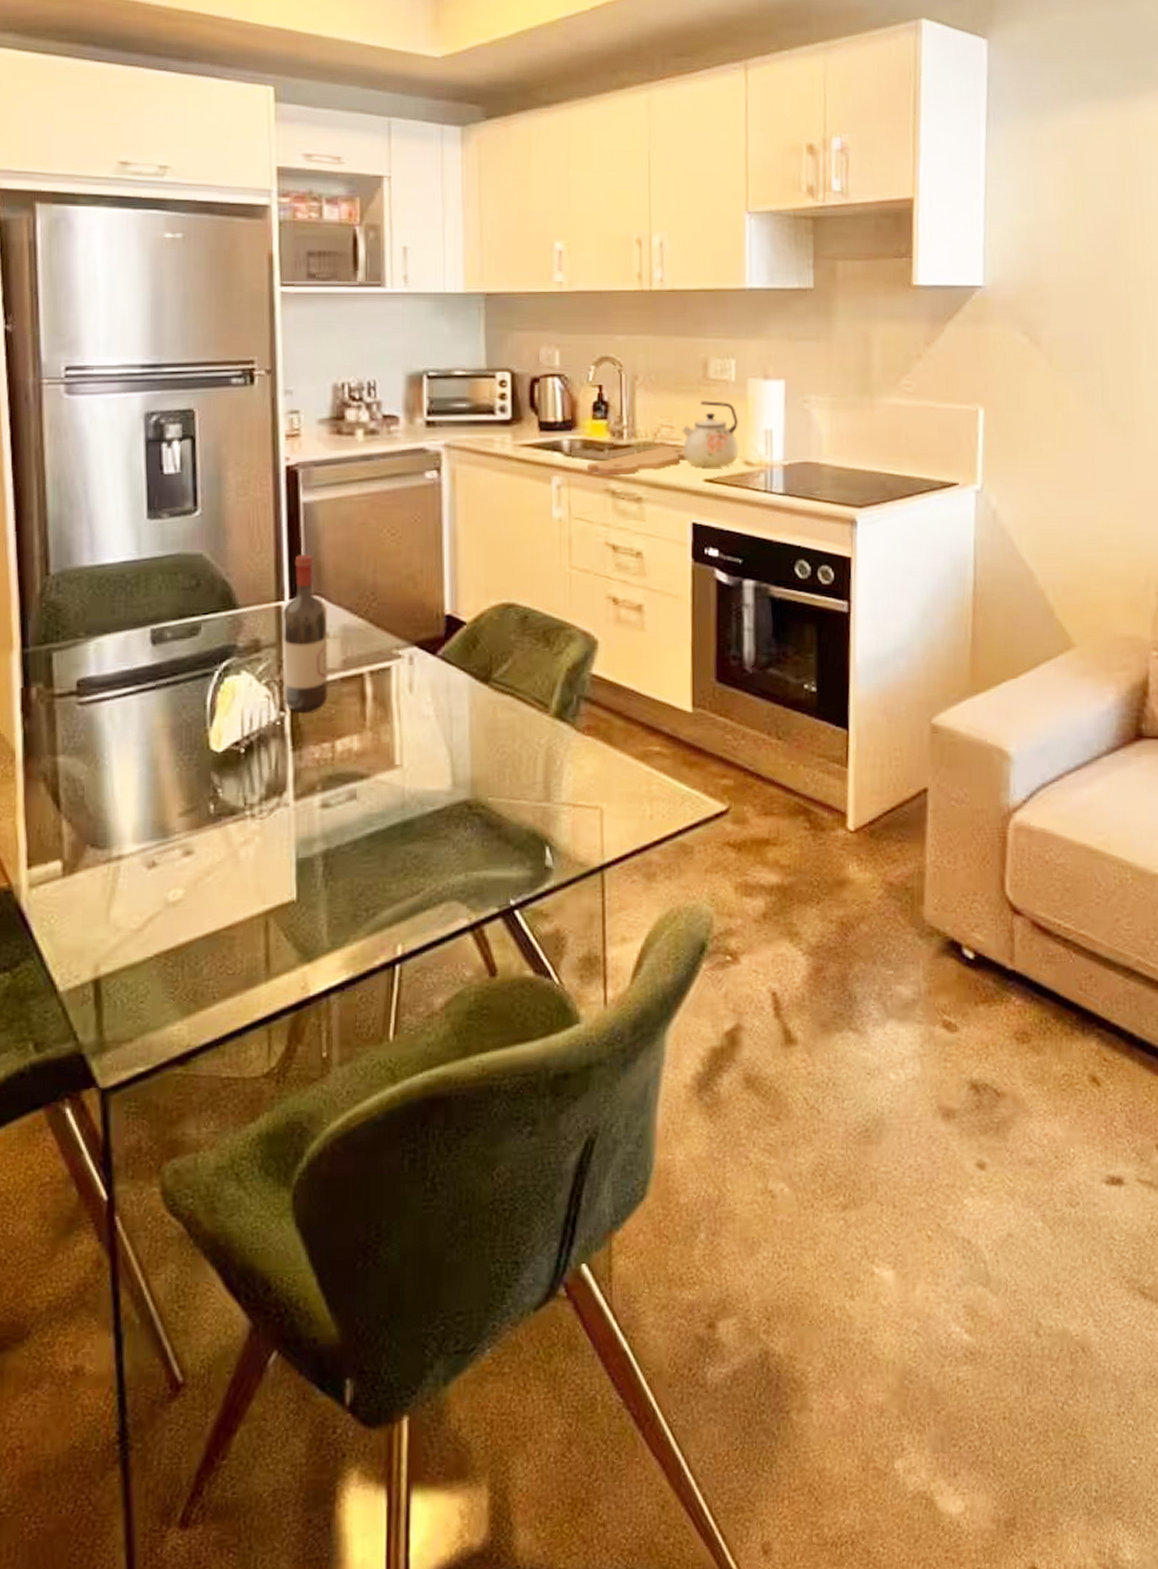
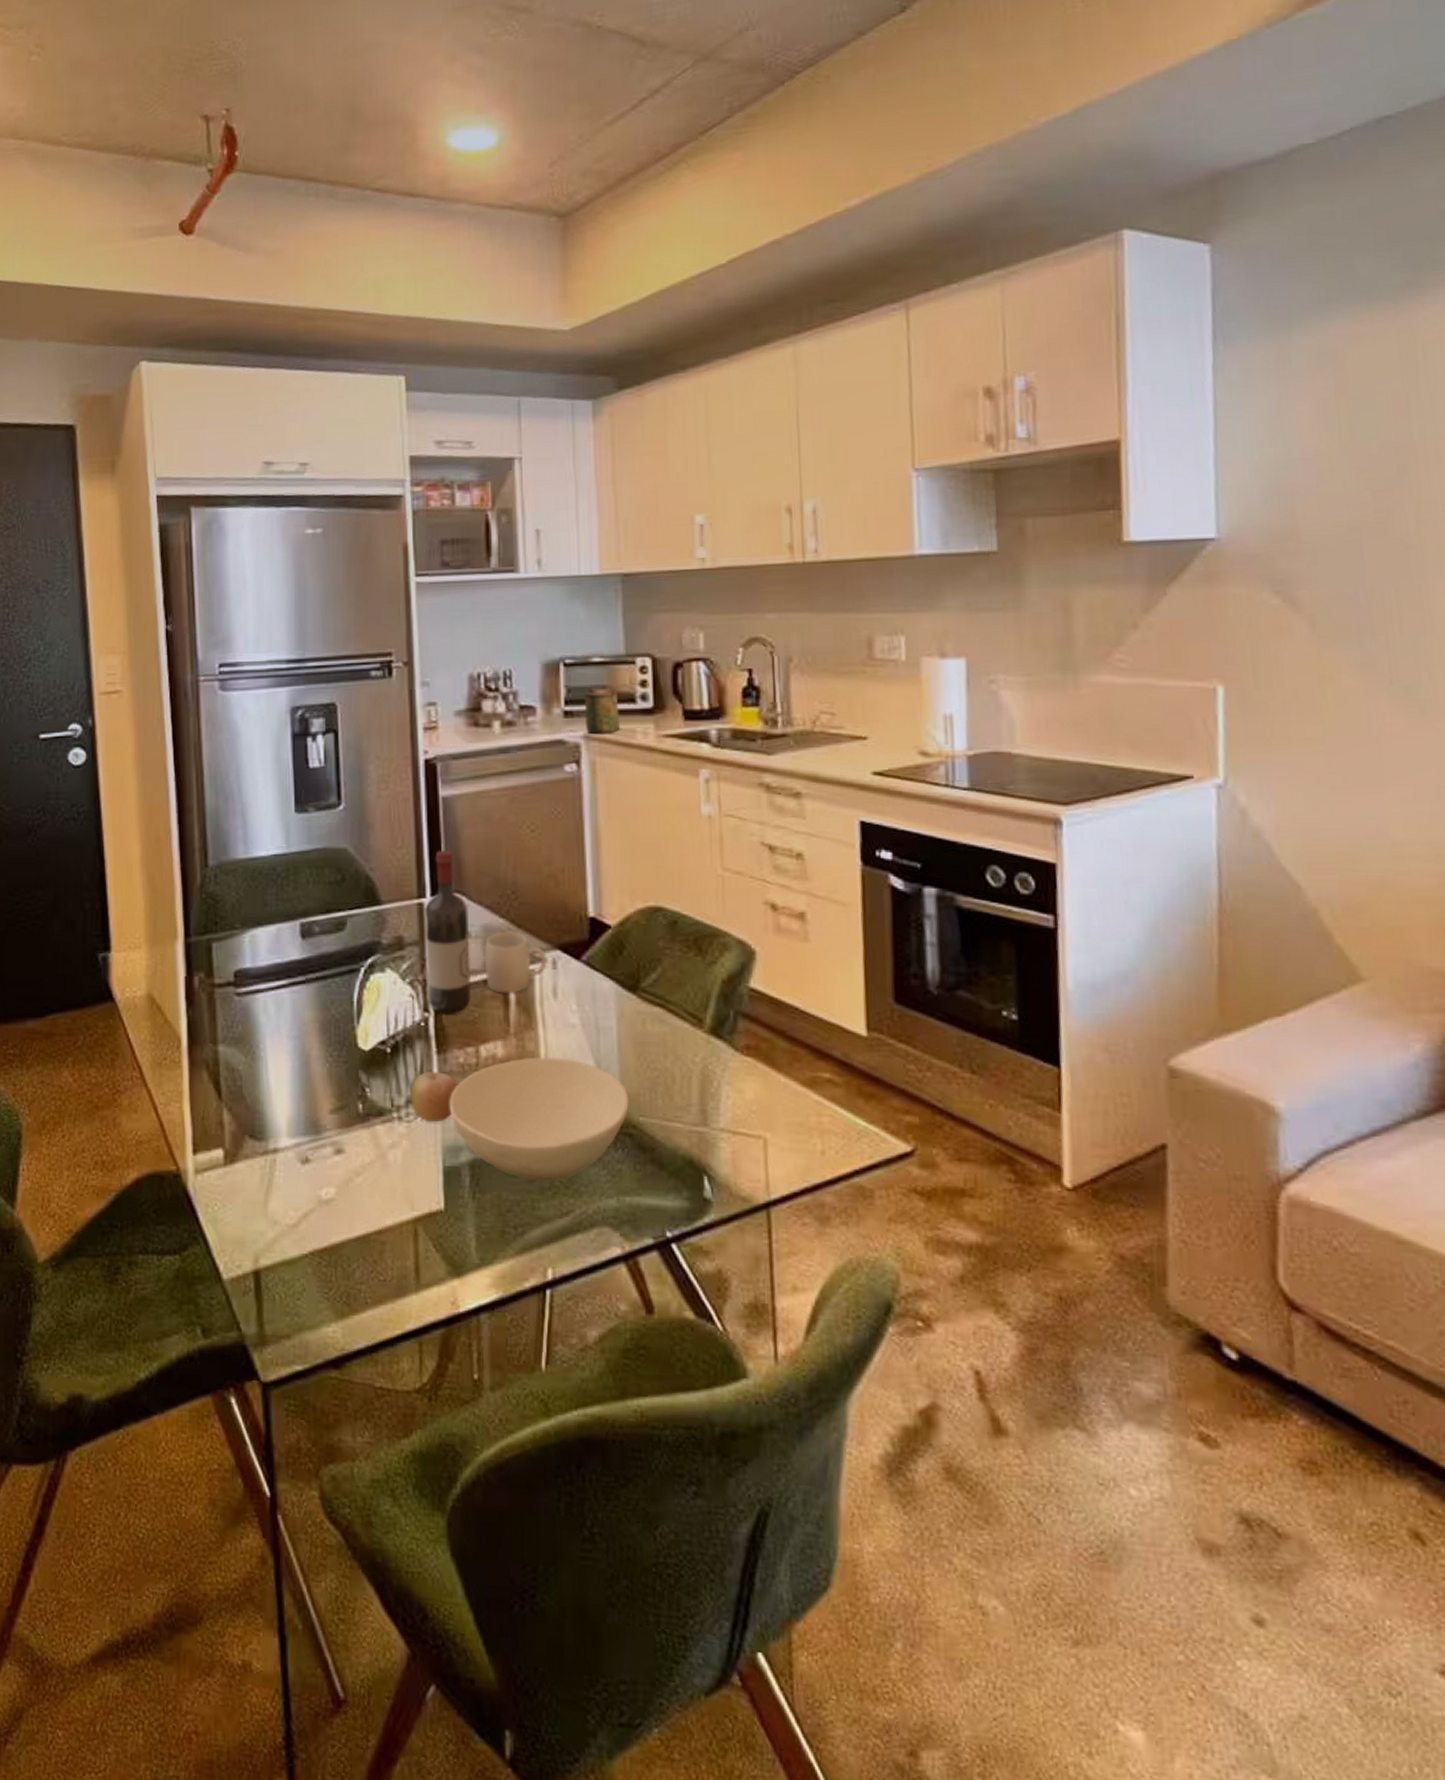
fruit: none [264,765,312,818] -> present [410,1067,457,1123]
bowl: none [303,747,479,865] -> present [449,1057,629,1182]
mug: none [342,631,404,690] -> present [484,932,547,994]
canister: none [446,399,479,442] -> present [584,687,620,734]
cutting board: present [586,446,686,475] -> none [737,735,851,767]
kettle: present [682,401,740,468] -> none [845,683,914,759]

